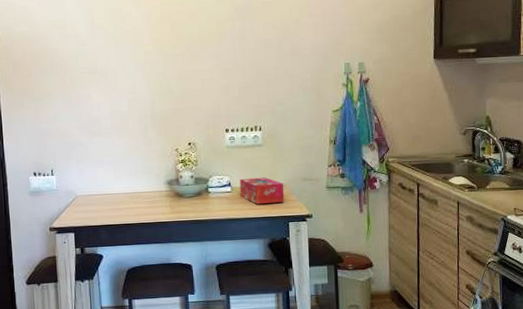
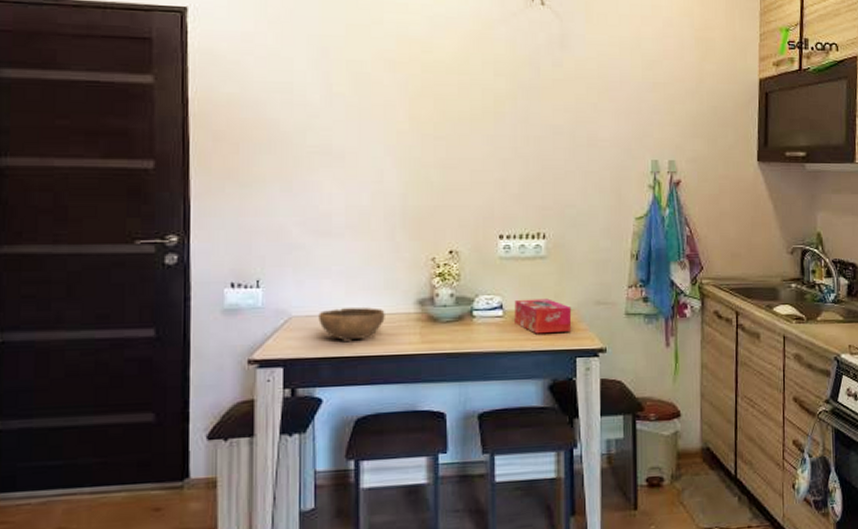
bowl: none [96,188,144,213] -> present [318,307,385,341]

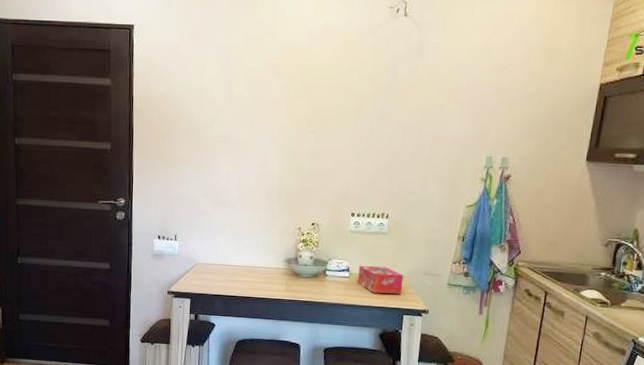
bowl: present [318,307,385,341] -> none [215,260,262,285]

